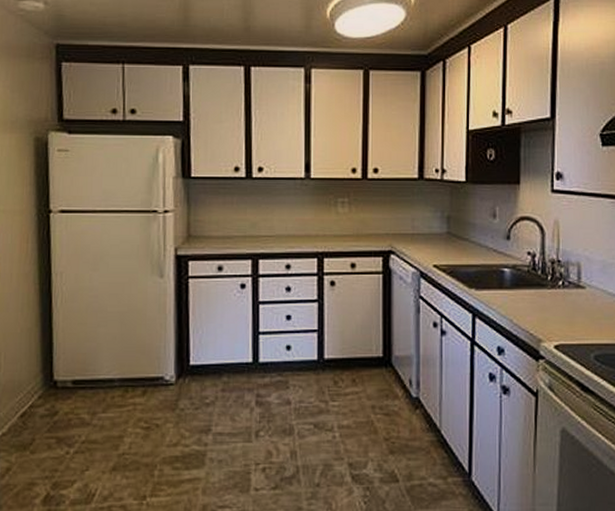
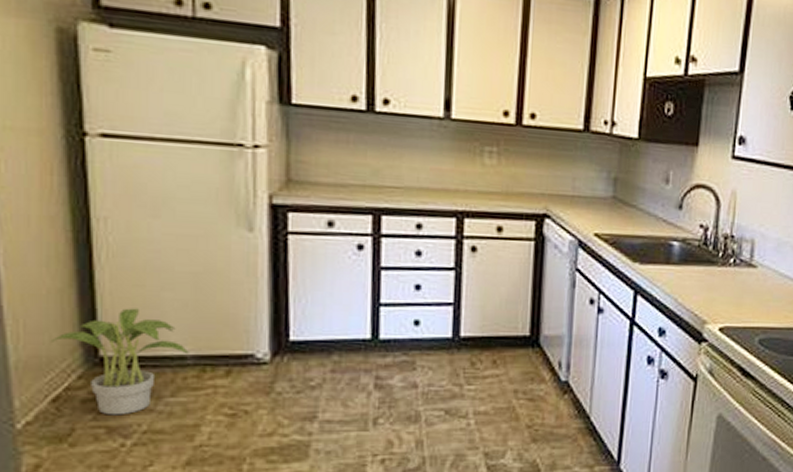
potted plant: none [21,341,116,428] -> present [50,308,189,415]

